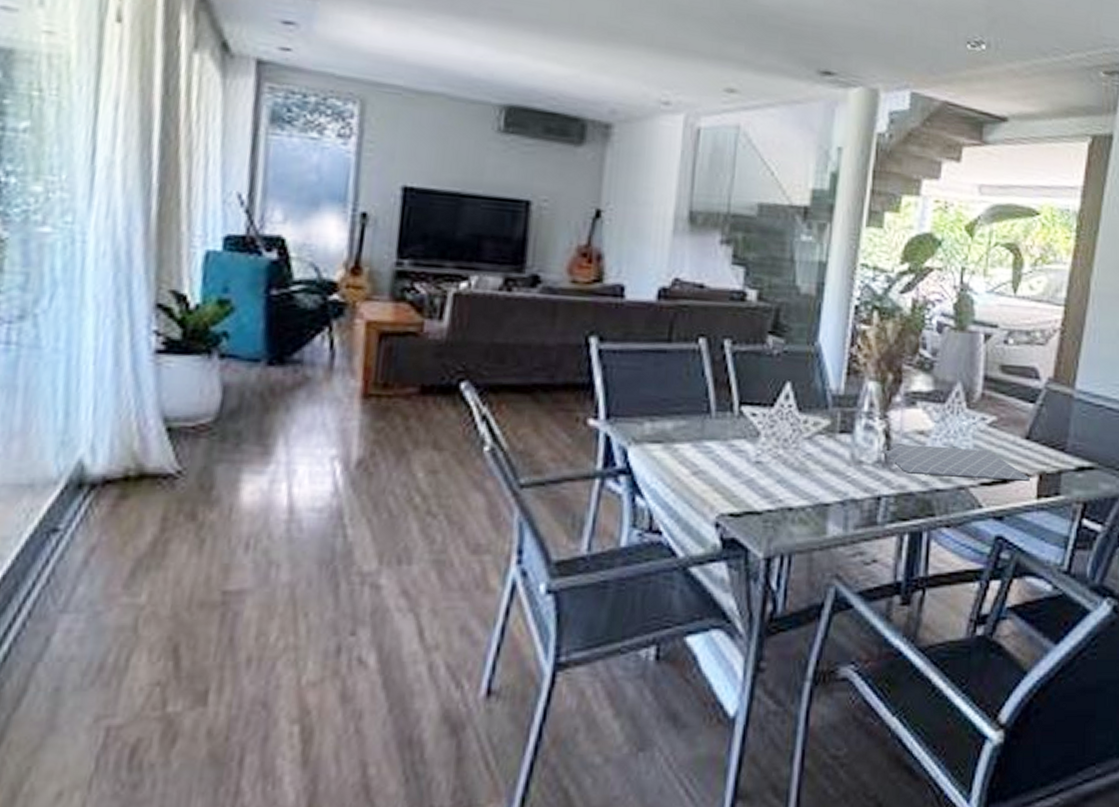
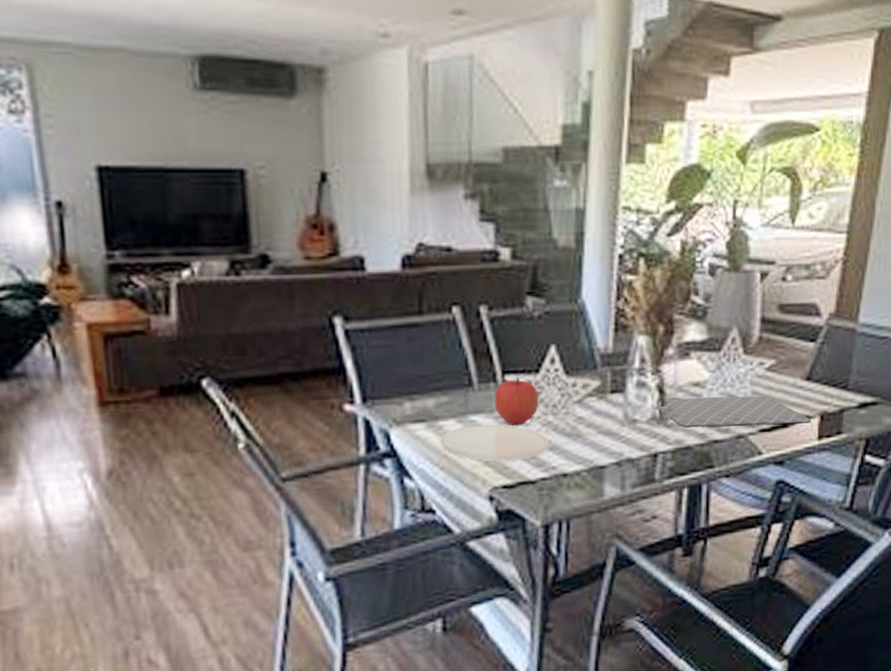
plate: none [674,450,778,490] -> present [440,423,550,462]
fruit: none [729,408,772,457] -> present [494,377,539,427]

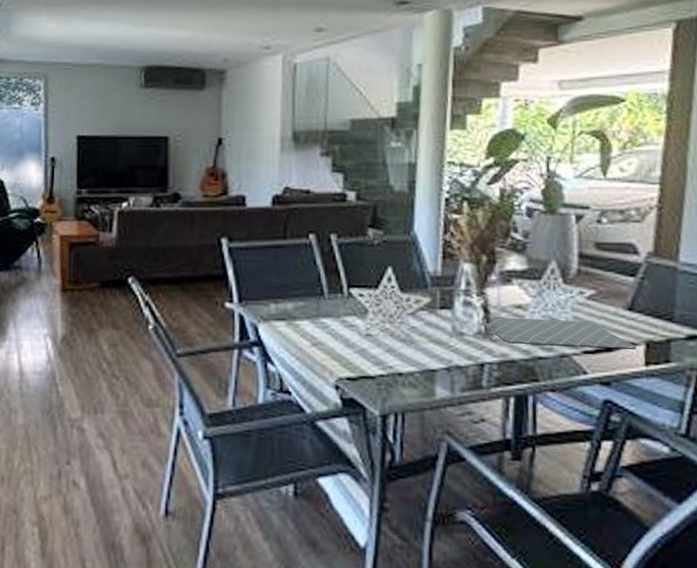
plate: present [440,423,550,462] -> none [296,325,387,358]
fruit: present [494,377,539,427] -> none [341,290,378,330]

